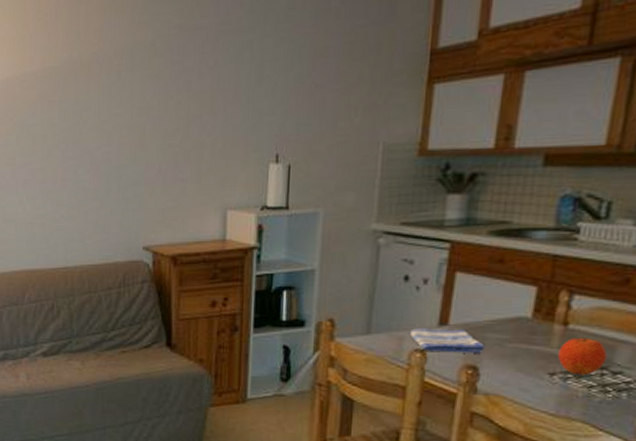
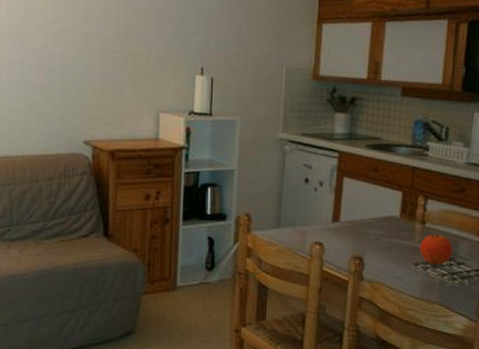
dish towel: present [410,328,484,353] -> none [311,224,367,246]

